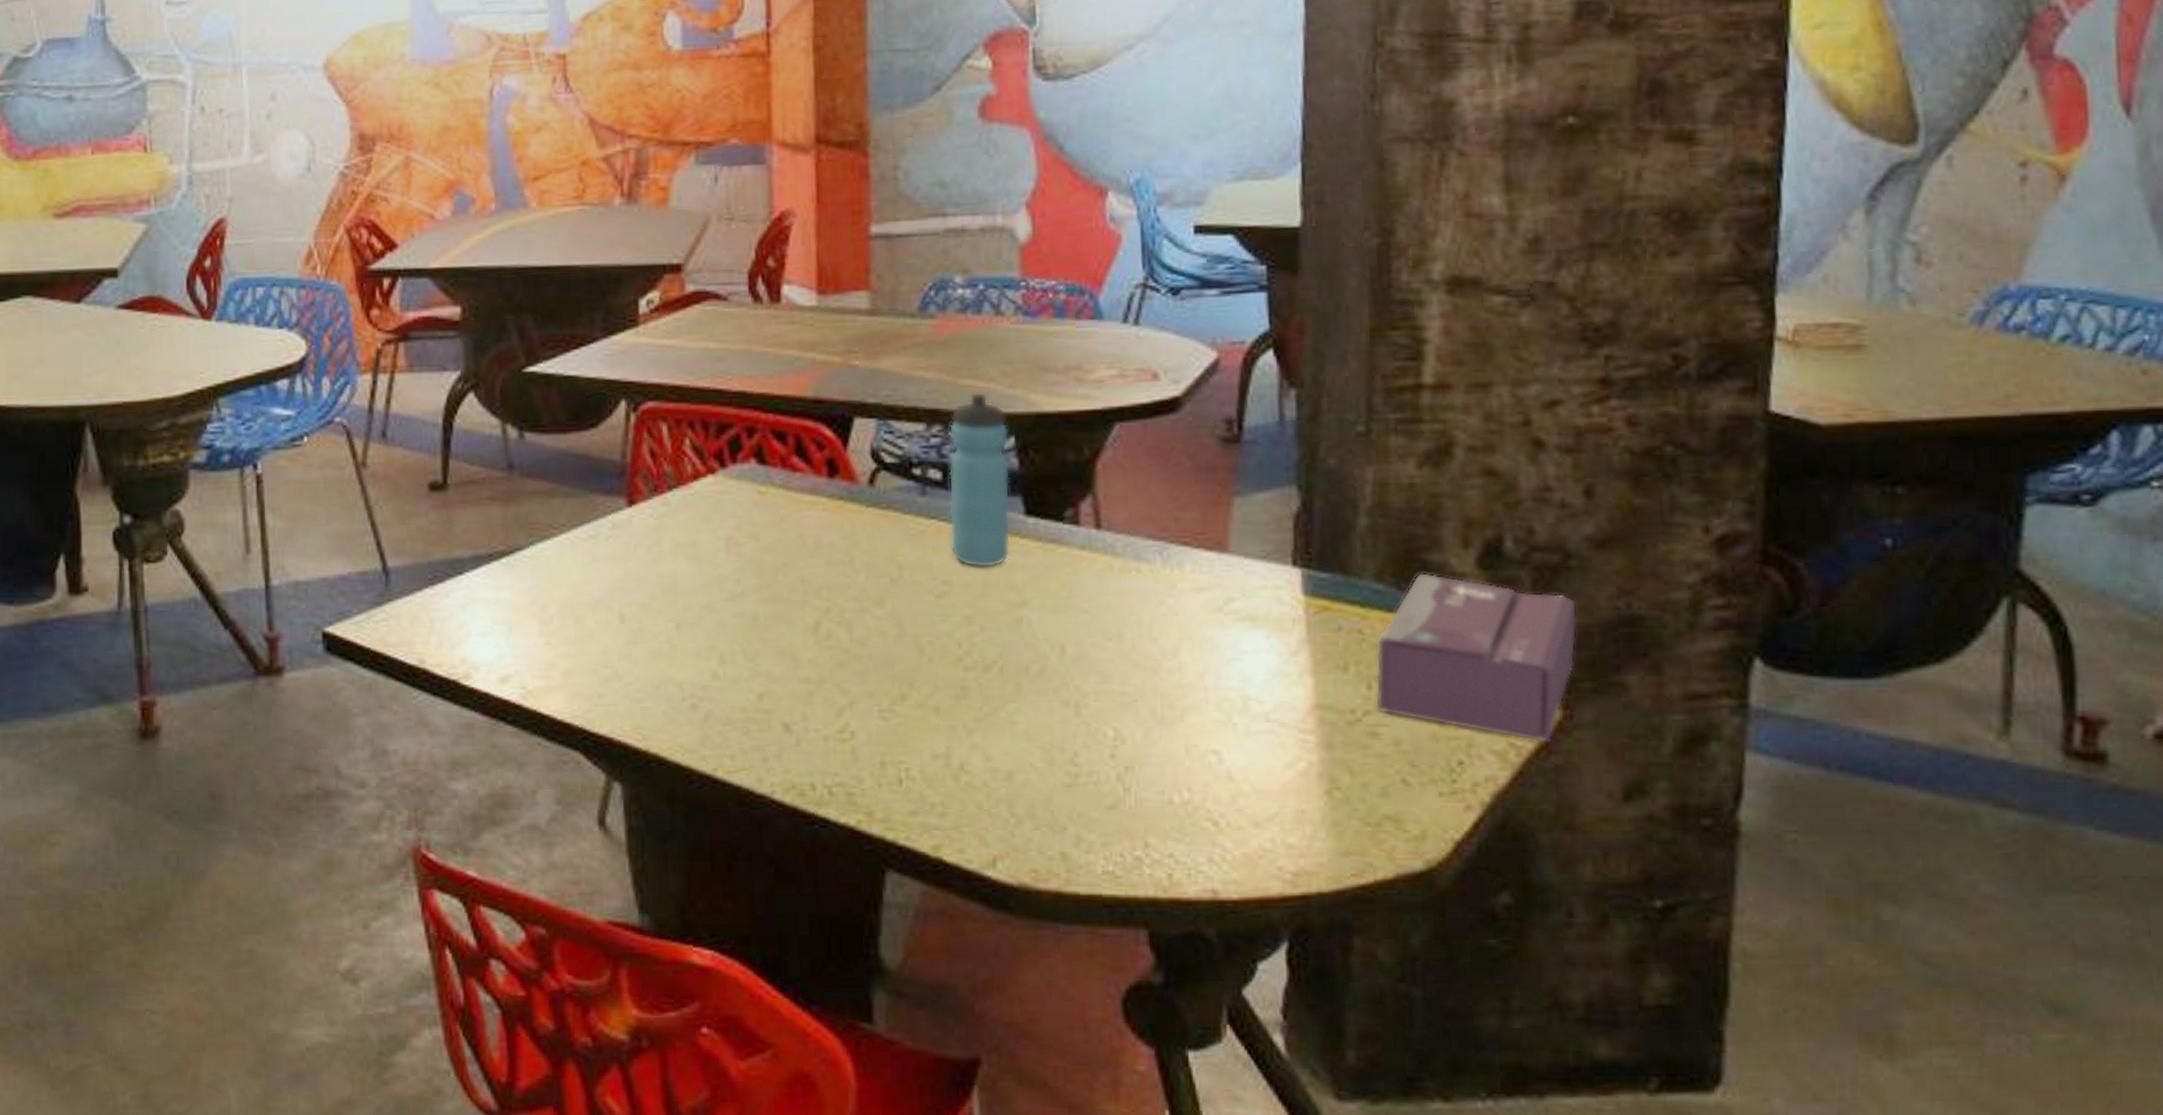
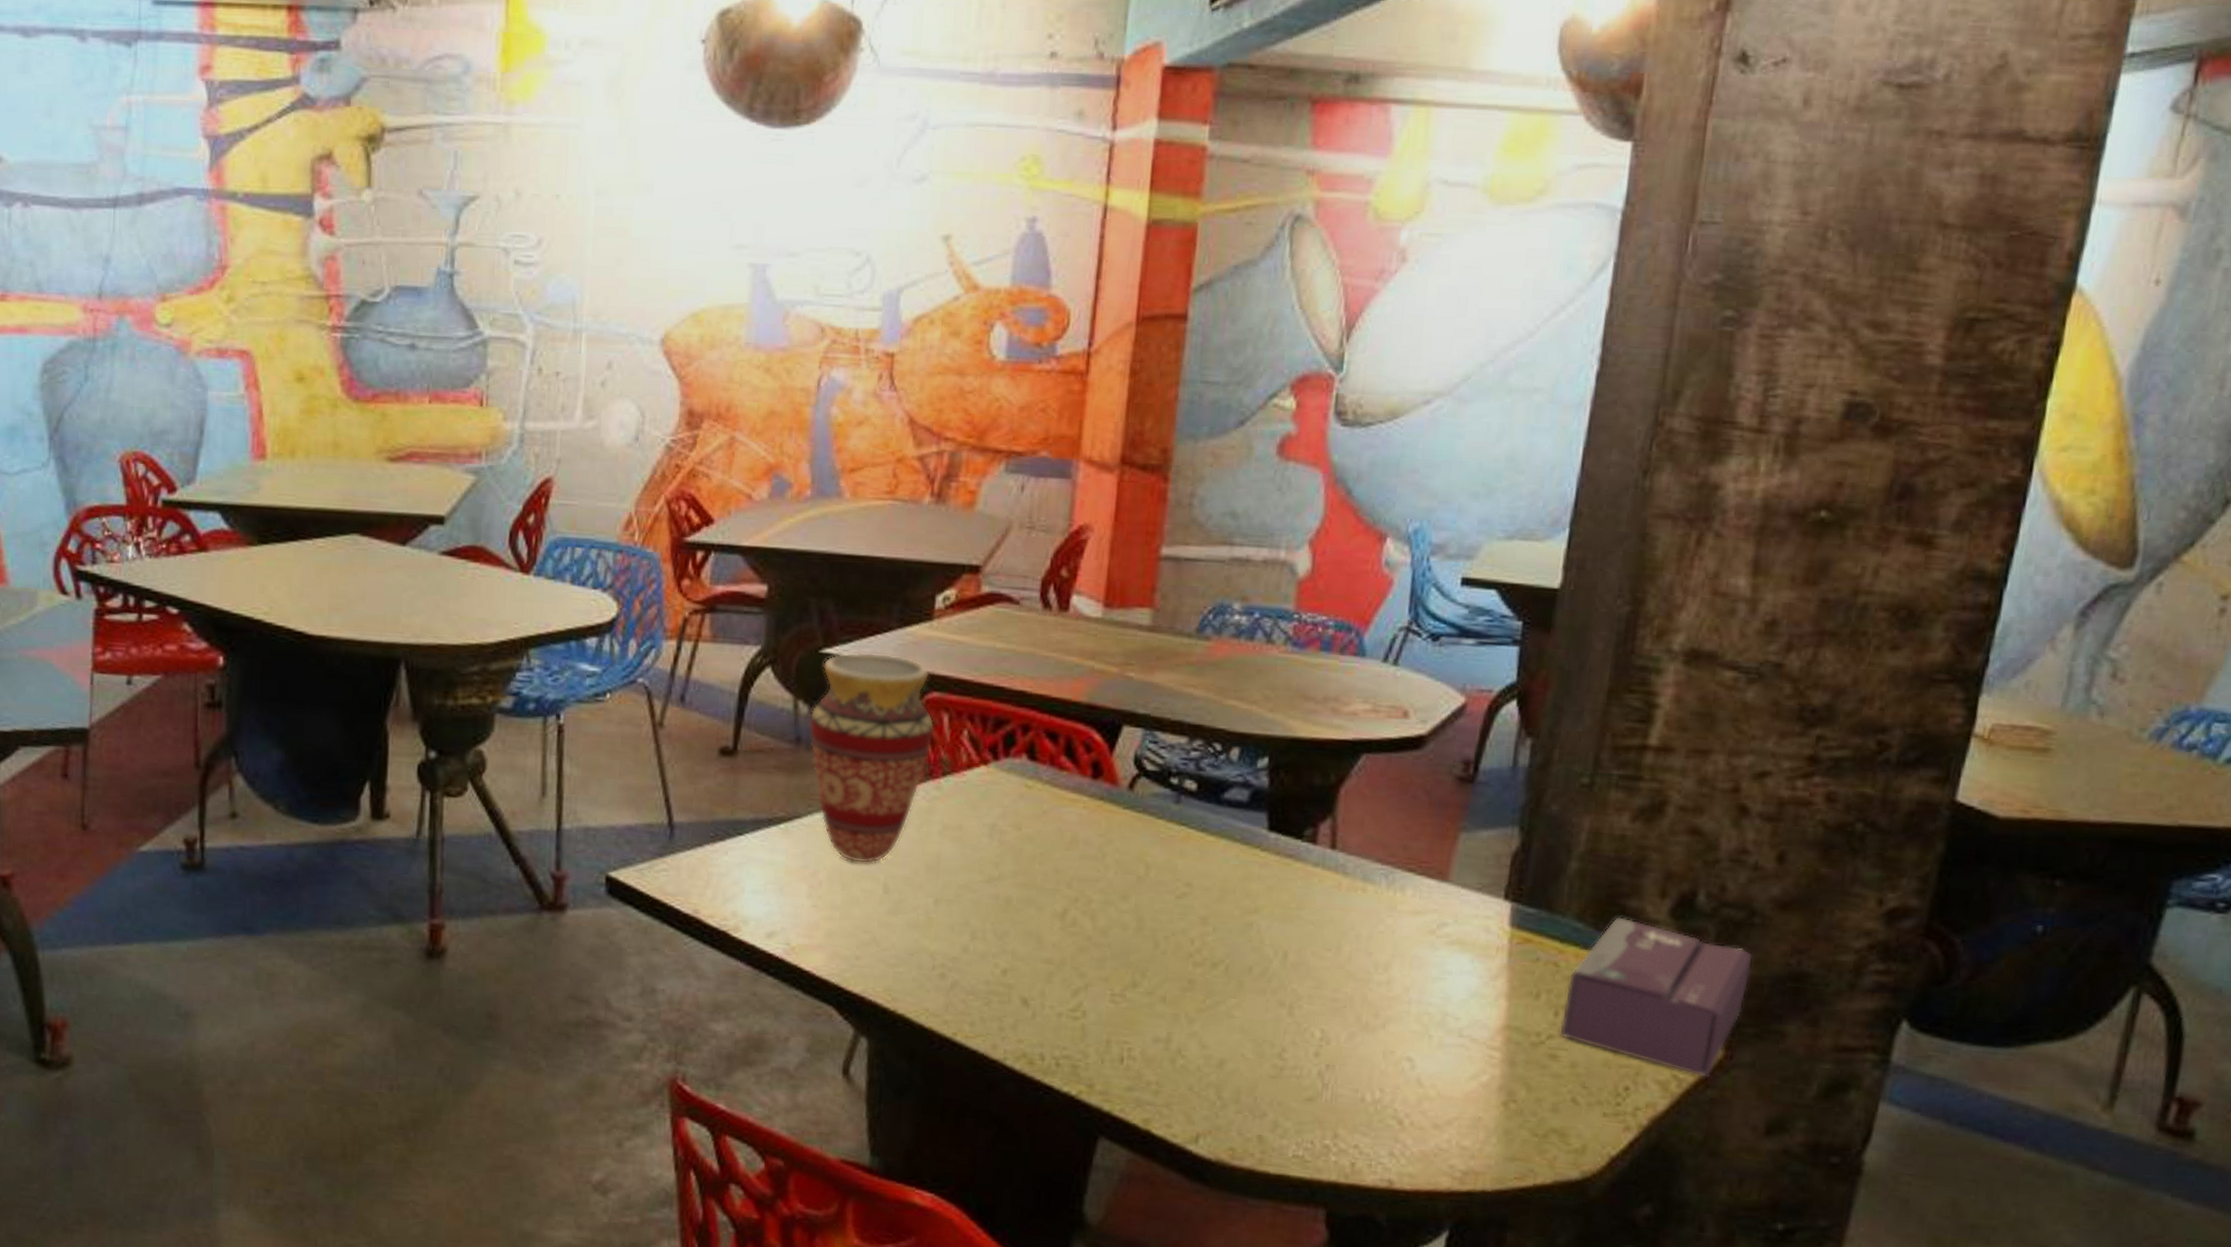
vase: none [520,366,654,593] -> present [808,652,935,864]
water bottle: present [948,392,1011,569] -> none [1195,712,1264,876]

